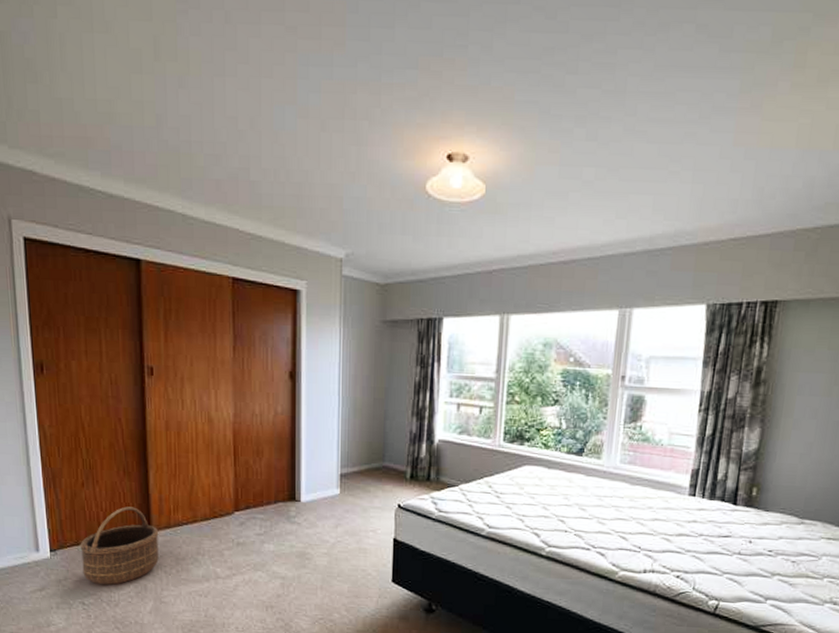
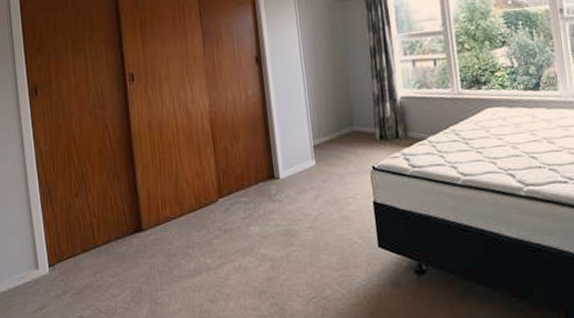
basket: present [80,506,159,585] -> none [76,209,151,294]

